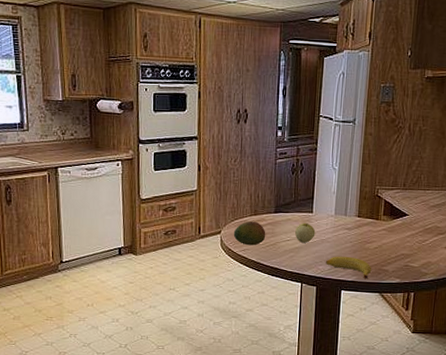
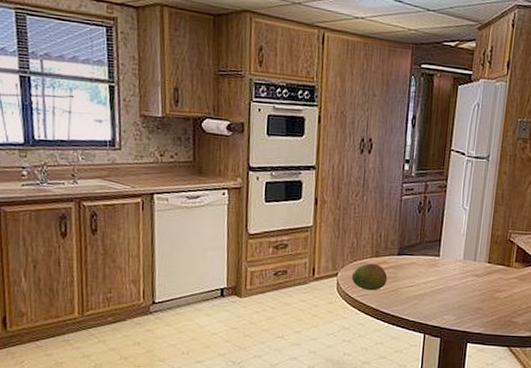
apple: present [295,223,316,243] -> none [419,267,442,290]
banana: present [326,256,372,279] -> none [452,305,501,331]

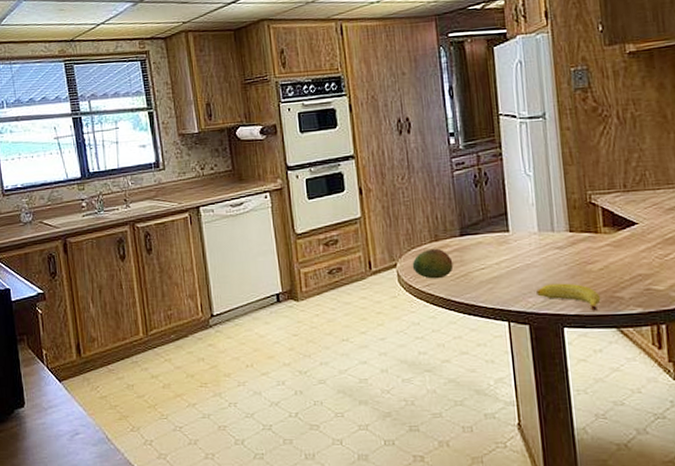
banana: none [452,305,501,331] -> present [536,283,601,311]

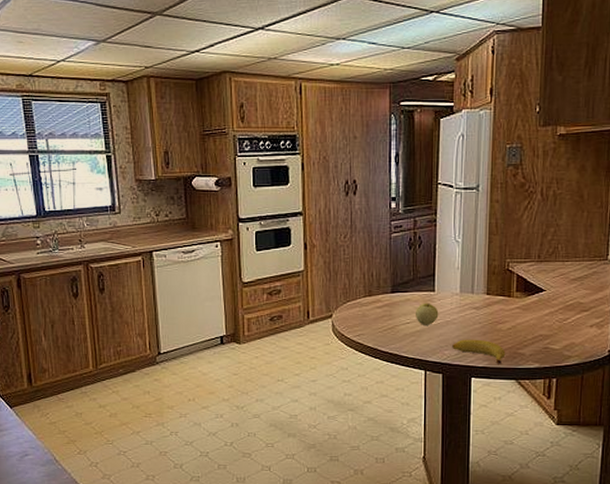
fruit: present [412,248,454,279] -> none [346,303,383,330]
apple: none [490,245,517,270] -> present [416,303,439,325]

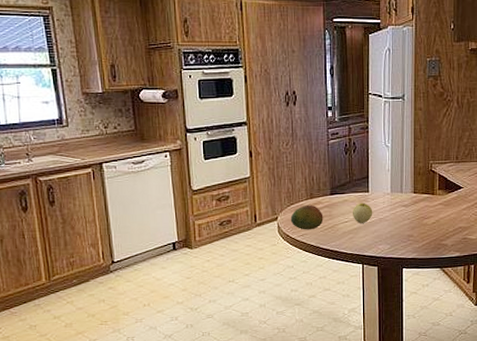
fruit: none [346,303,383,330] -> present [290,205,324,230]
banana: present [452,339,506,364] -> none [385,233,431,255]

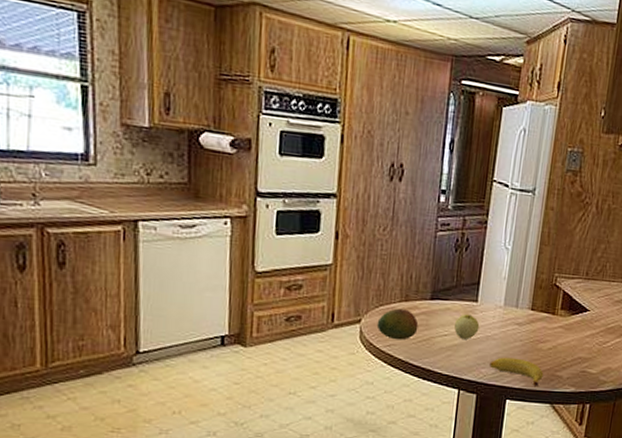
banana: none [385,233,431,255] -> present [490,357,544,386]

